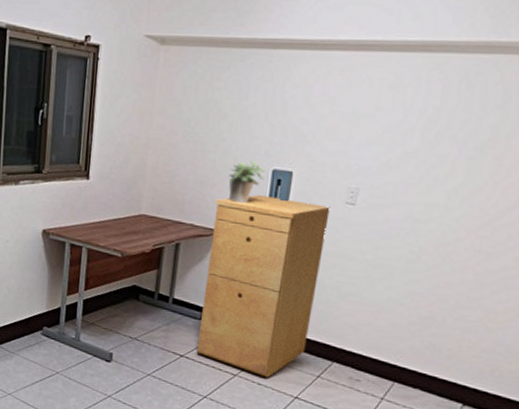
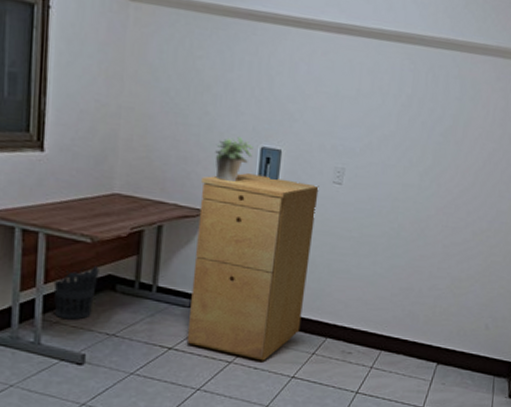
wastebasket: none [91,276,127,323] -> present [53,265,99,320]

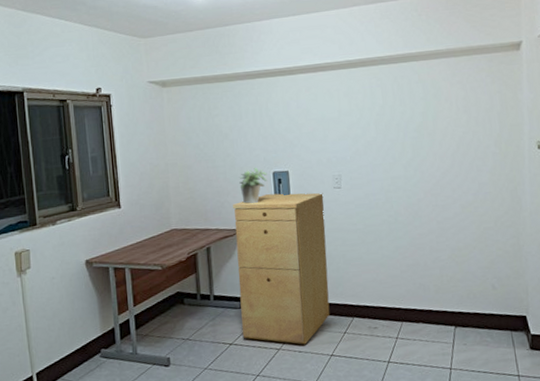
wastebasket: present [53,265,99,320] -> none [140,286,171,332]

